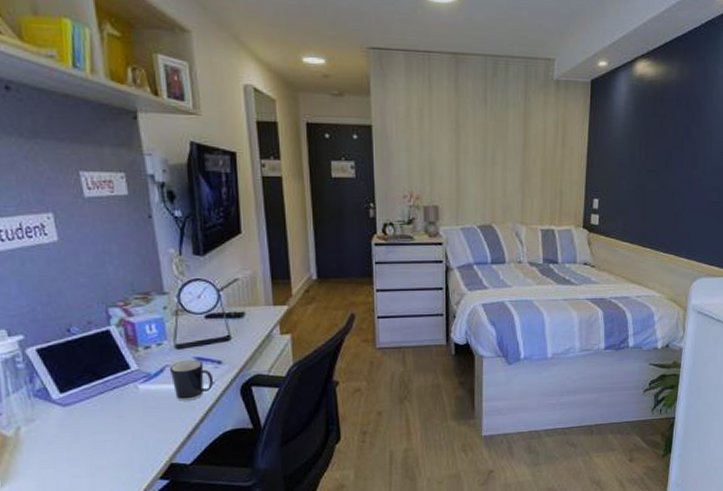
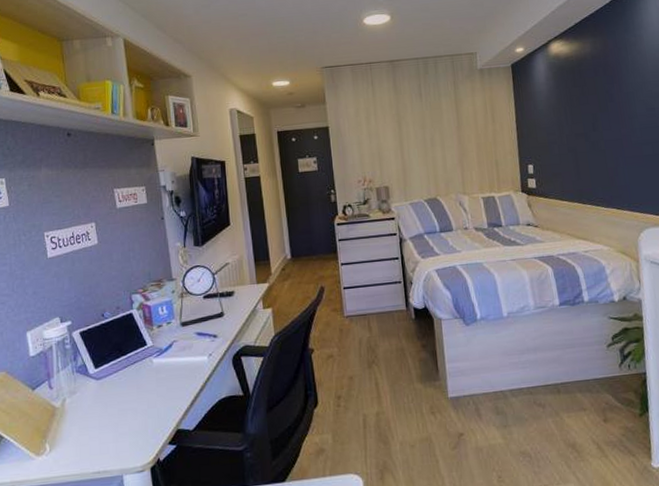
mug: present [169,359,214,401] -> none [176,334,211,372]

